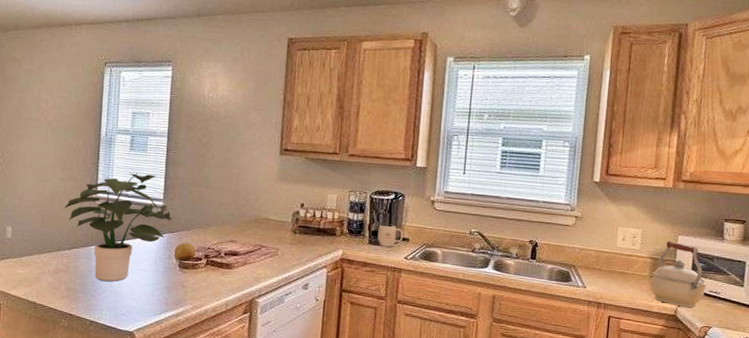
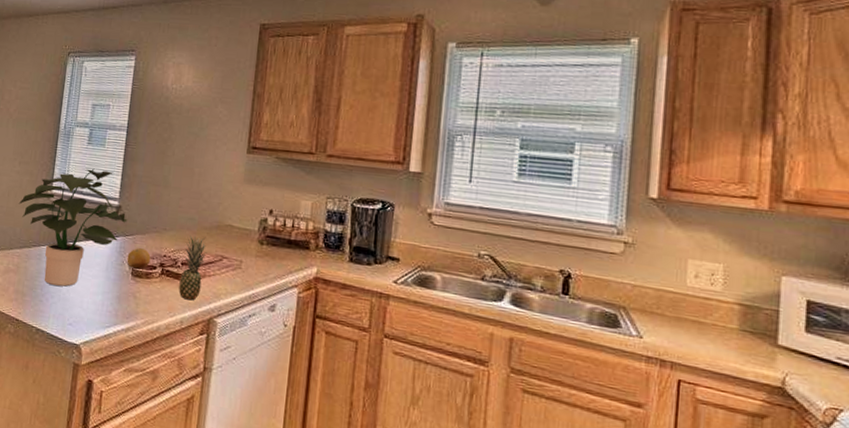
fruit: none [223,229,247,285] -> present [179,235,207,301]
mug: present [377,223,404,247] -> none [359,238,393,268]
kettle: present [650,241,706,308] -> none [740,282,831,380]

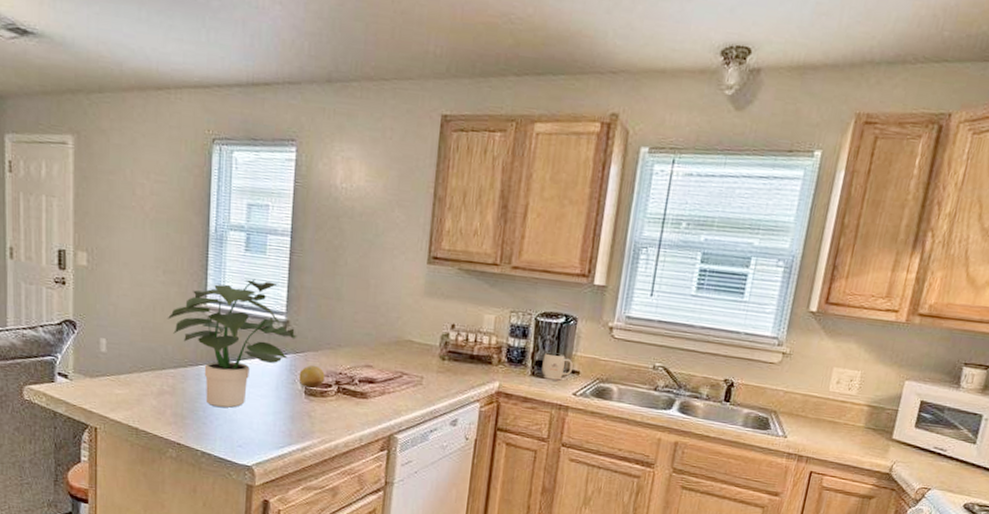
fruit: present [179,235,207,301] -> none [357,352,386,418]
mug: none [359,238,393,268] -> present [541,352,574,381]

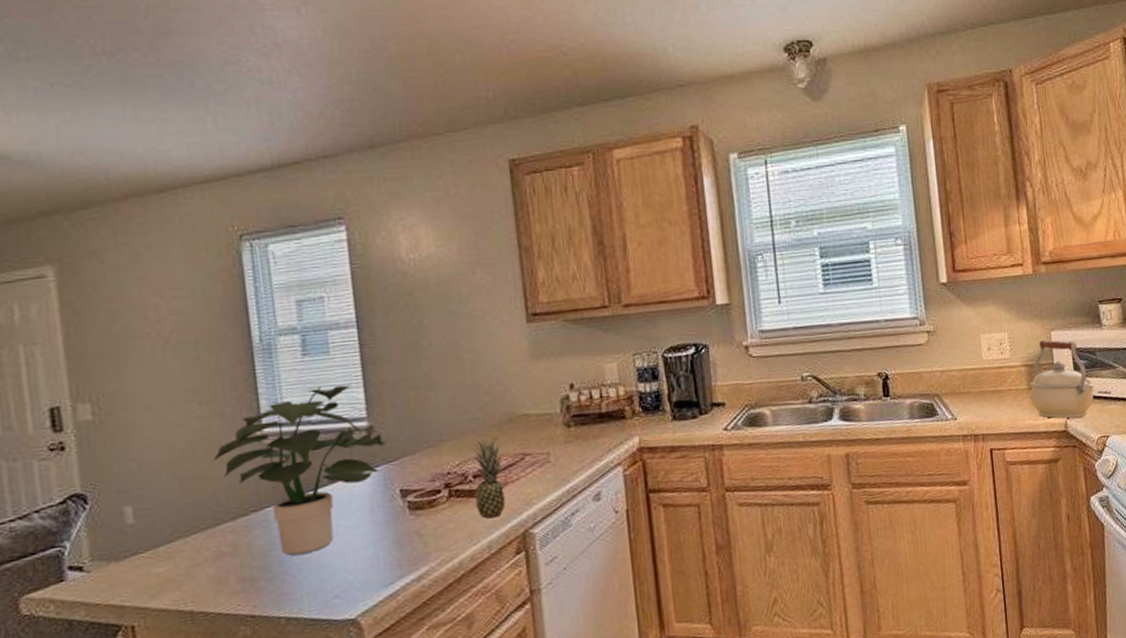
fruit: present [298,365,325,389] -> none [397,472,431,502]
fruit: none [357,352,386,418] -> present [474,437,506,519]
mug: present [541,352,574,381] -> none [681,387,717,420]
kettle: none [863,386,931,466] -> present [1030,339,1094,419]

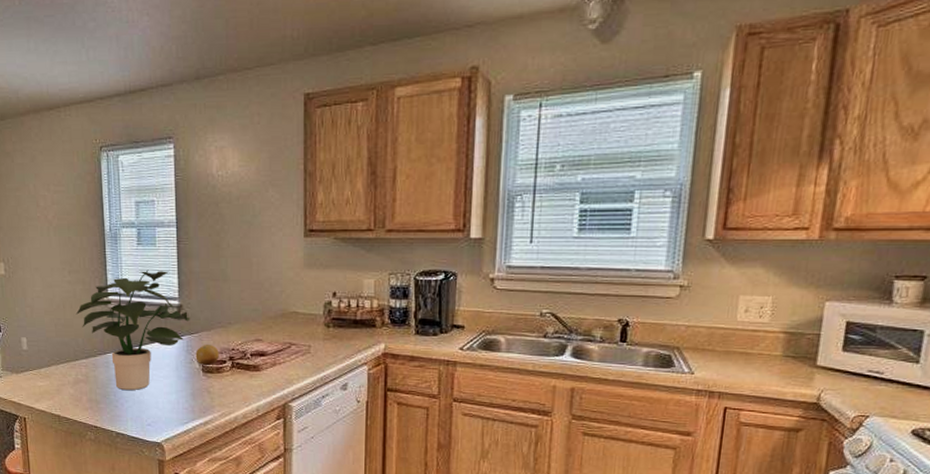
fruit: none [397,472,431,502] -> present [195,345,219,366]
fruit: present [474,437,506,519] -> none [251,327,275,389]
kettle: present [1030,339,1094,419] -> none [782,309,864,394]

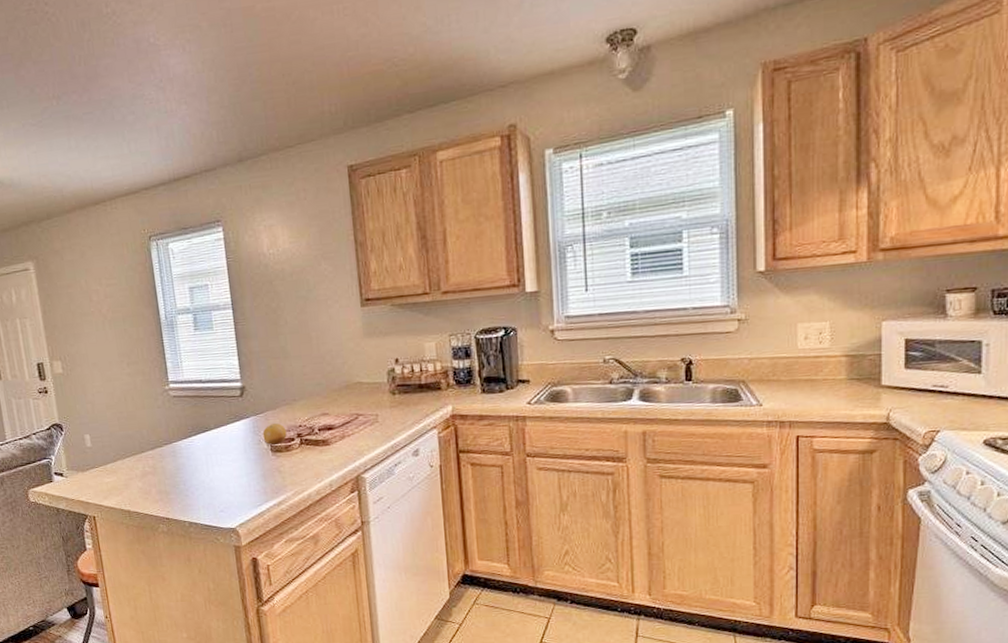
potted plant: present [75,270,191,391] -> none [137,354,255,479]

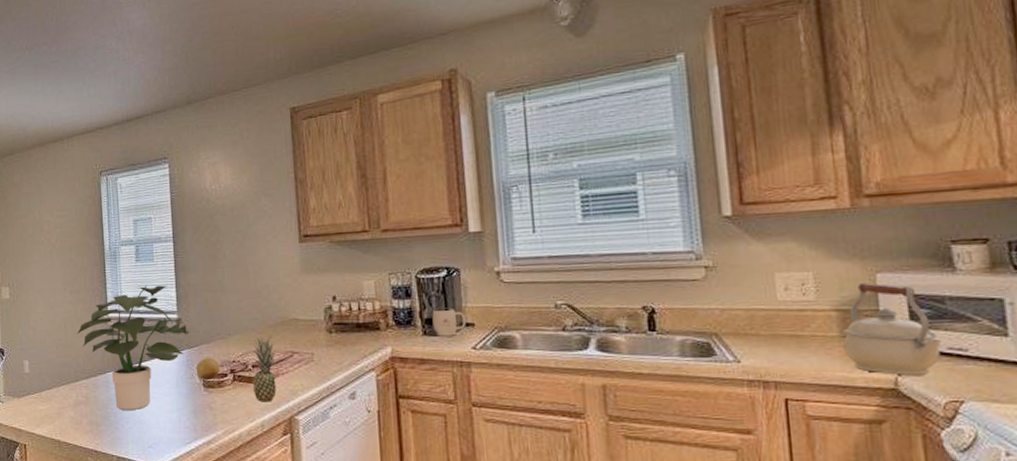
potted plant: none [137,354,255,479] -> present [76,285,190,411]
fruit: none [319,399,343,463] -> present [253,336,277,402]
mug: none [490,366,523,394] -> present [432,307,467,337]
kettle: none [848,330,928,412] -> present [843,282,941,377]

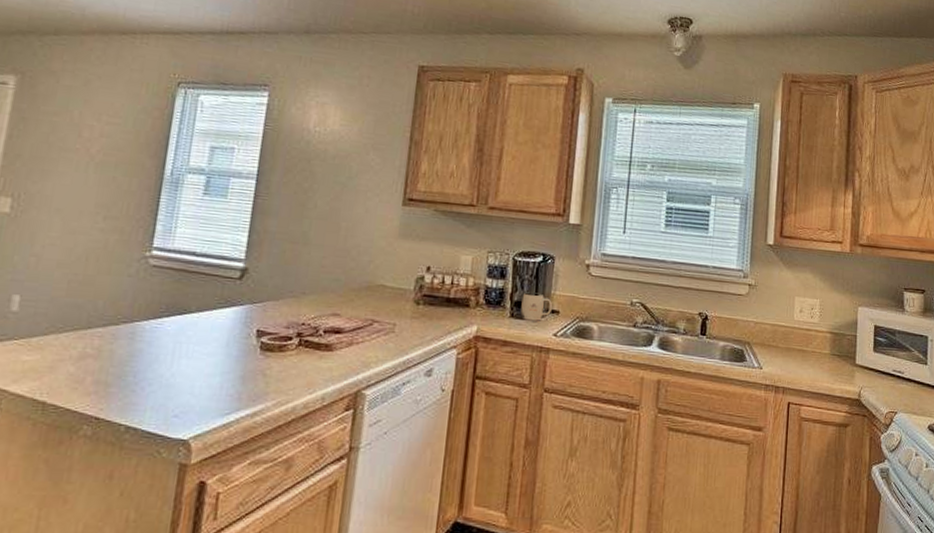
potted plant: present [76,285,190,411] -> none [101,224,256,371]
fruit: present [196,358,220,381] -> none [254,317,286,343]
fruit: present [253,336,277,402] -> none [320,299,355,373]
kettle: present [843,282,941,377] -> none [831,312,889,391]

